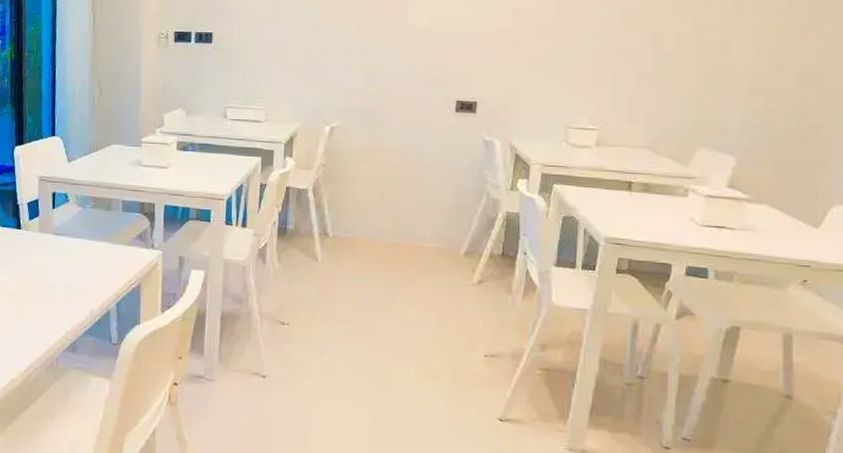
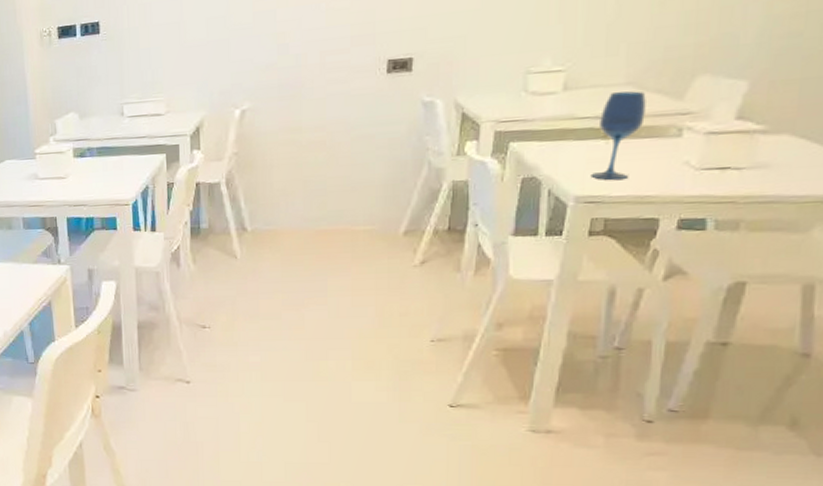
wineglass: none [618,153,660,228] -> present [590,91,646,181]

